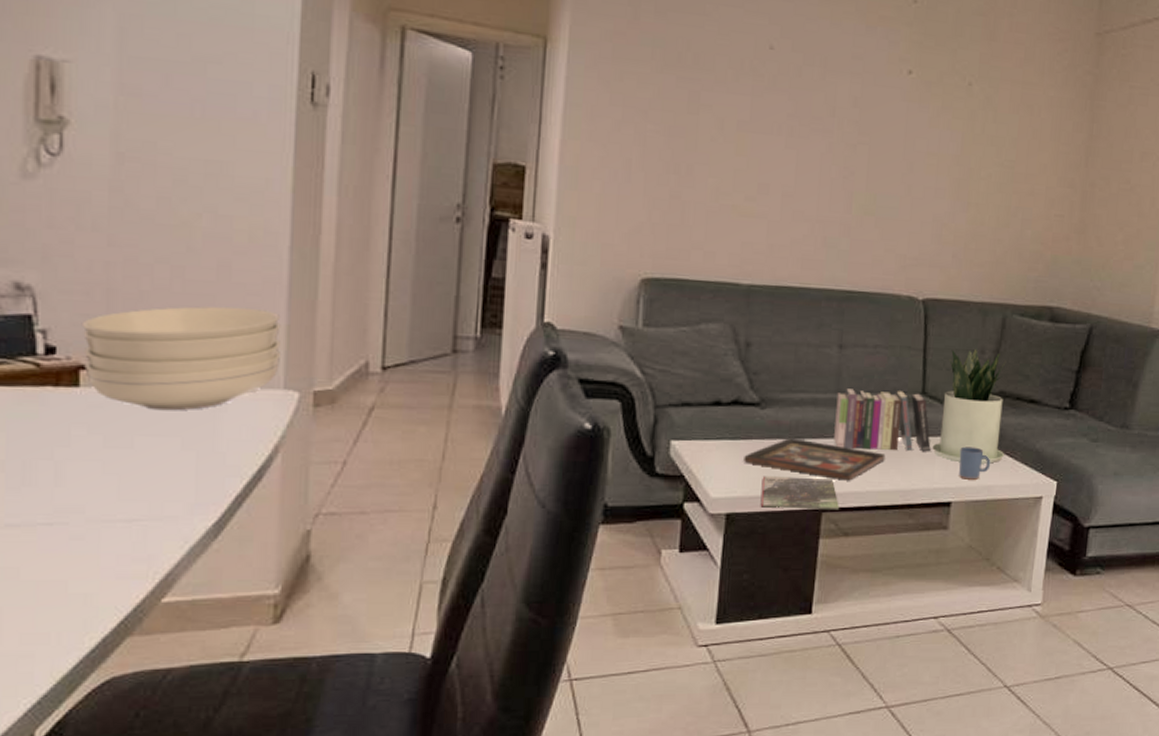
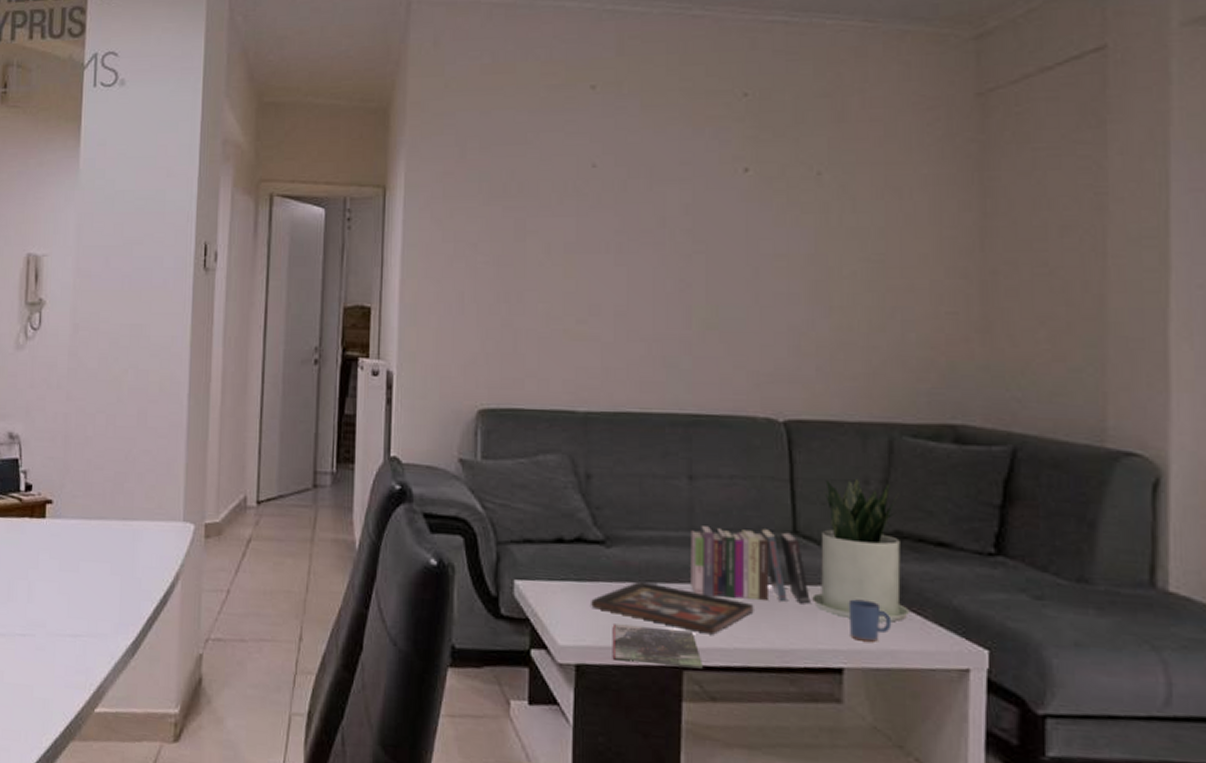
bowl: present [81,306,281,411] -> none [48,448,181,540]

